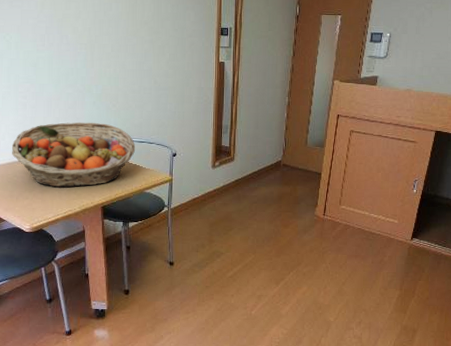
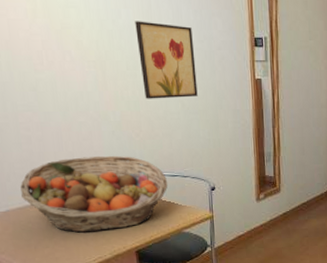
wall art: none [122,12,169,77] -> present [135,21,198,99]

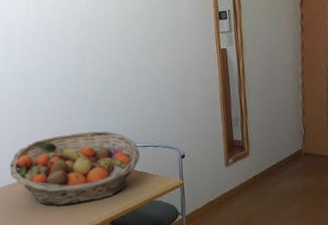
wall art: present [135,21,198,99] -> none [111,9,167,77]

